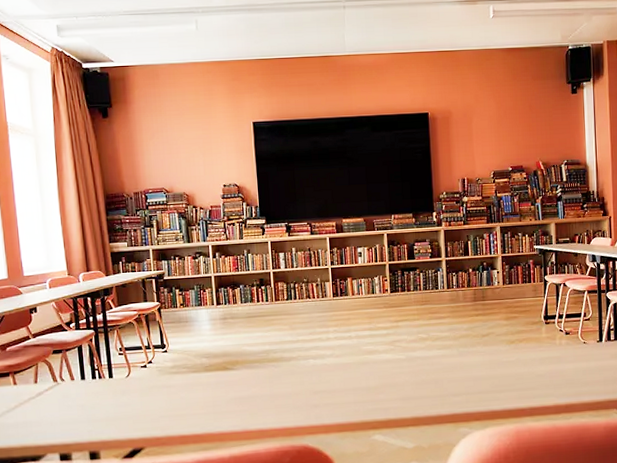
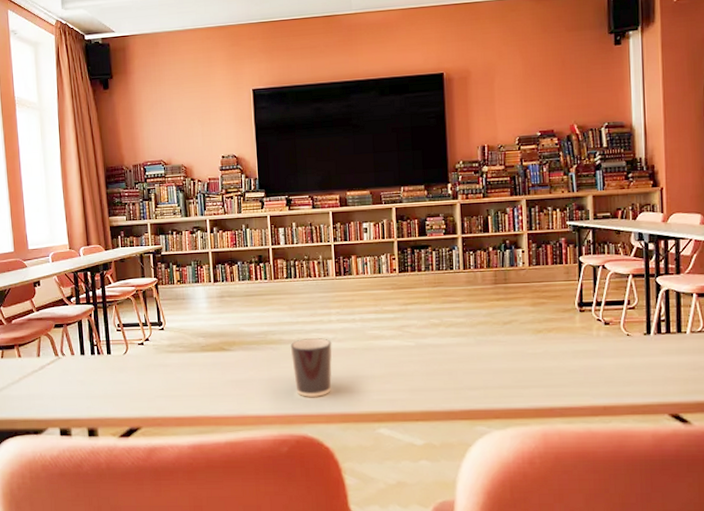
mug: none [291,354,331,410] -> present [290,337,332,397]

